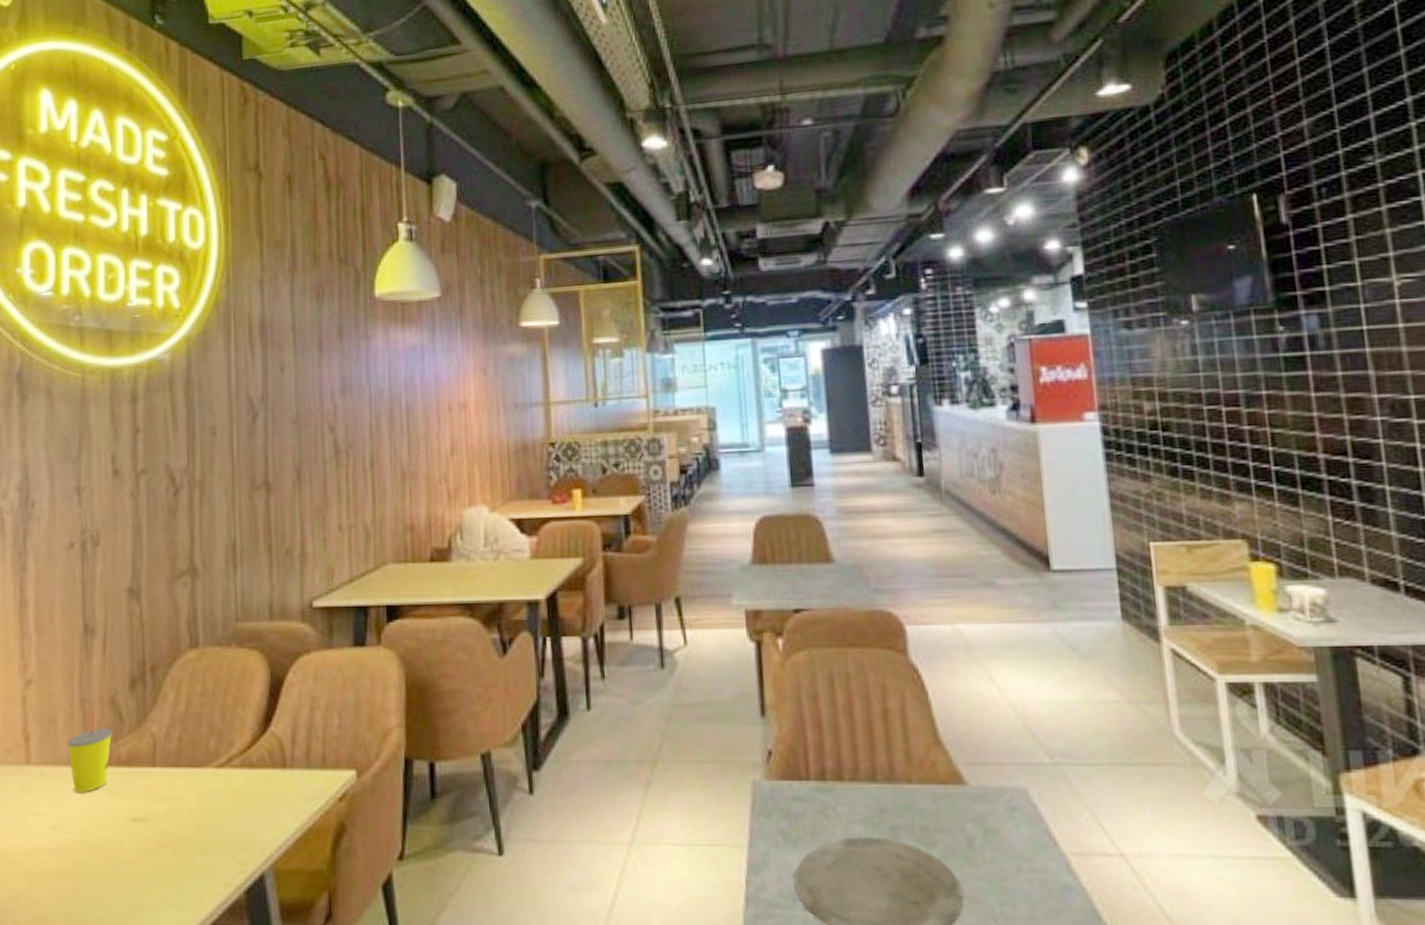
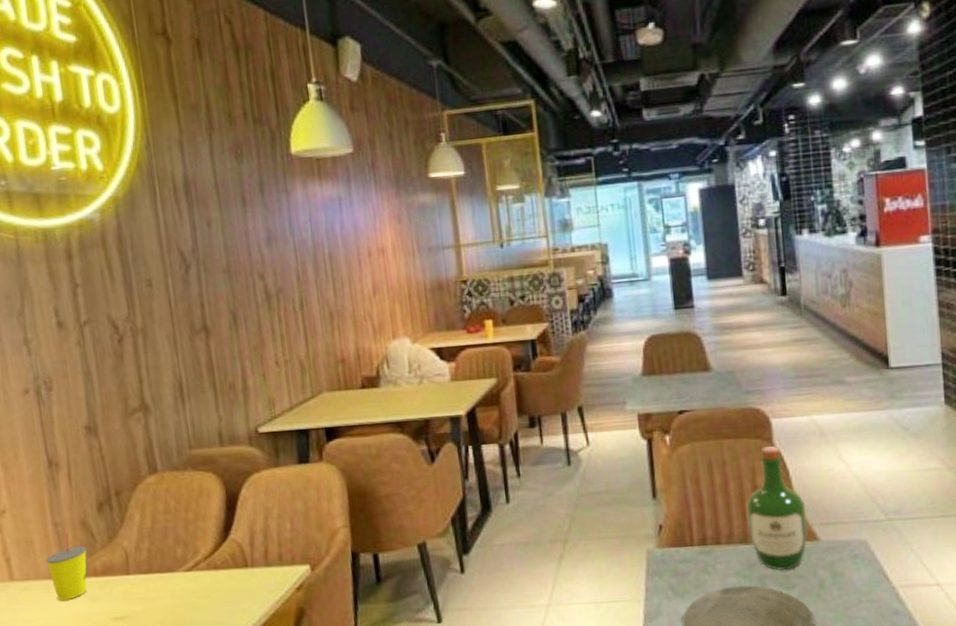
wine bottle: none [874,660,953,822] -> present [746,446,808,571]

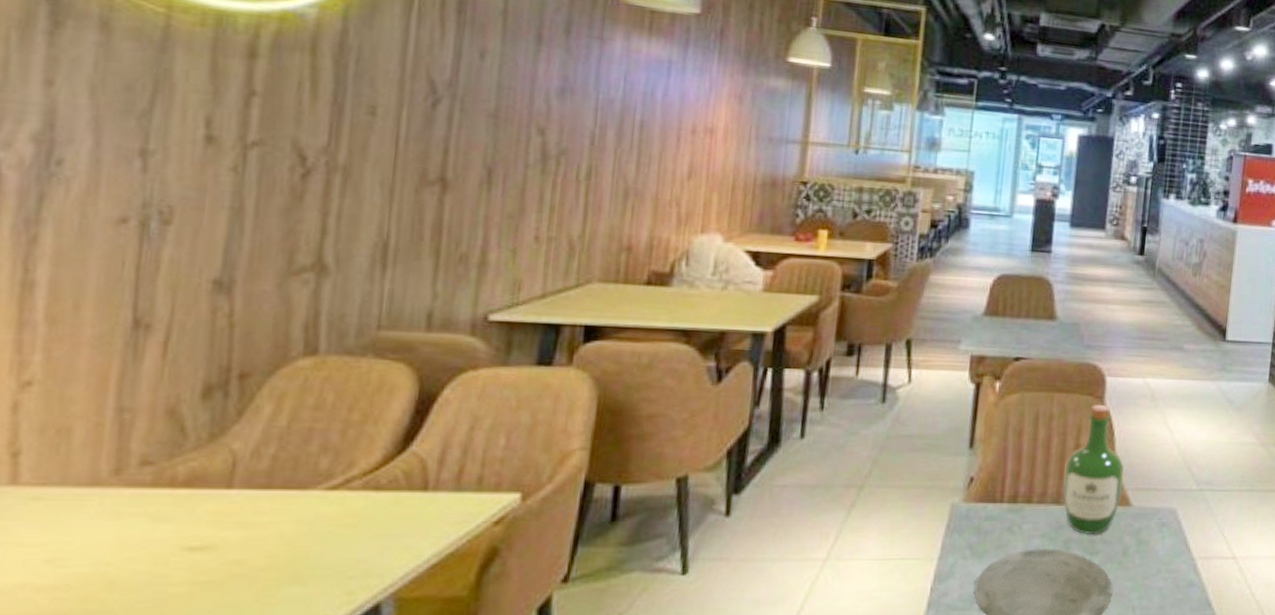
straw: present [45,533,87,601] -> none [86,423,168,519]

